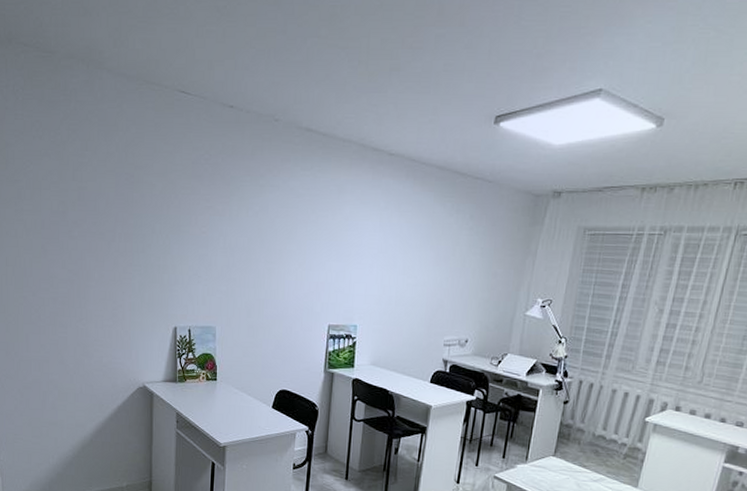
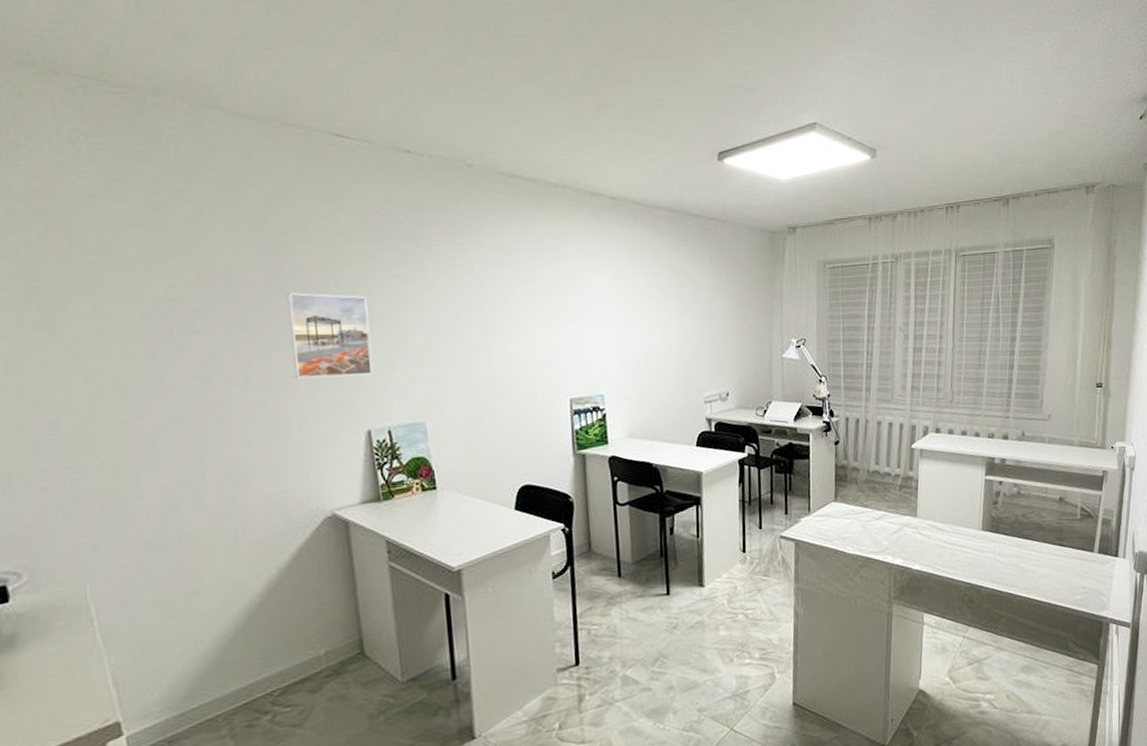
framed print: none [131,214,186,284] -> present [287,292,372,379]

